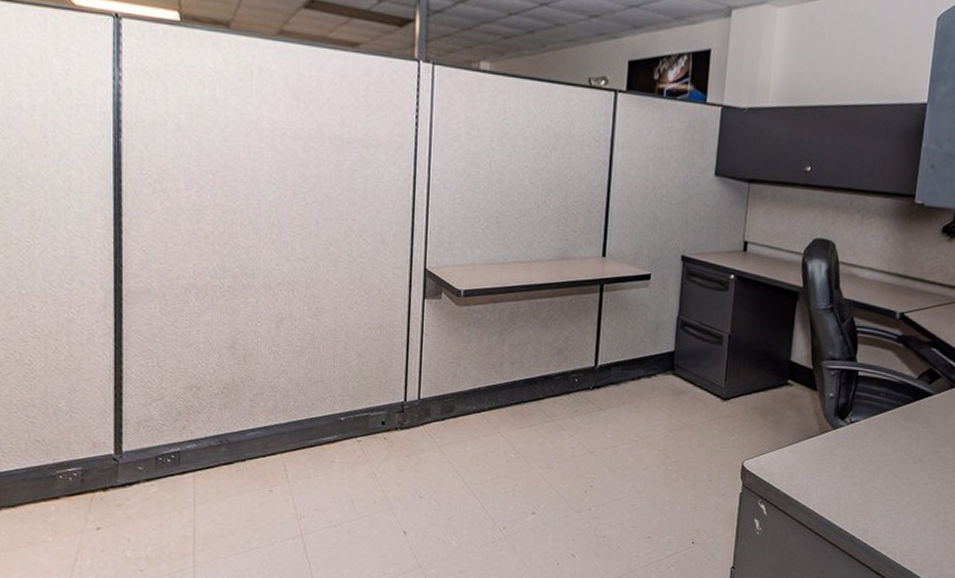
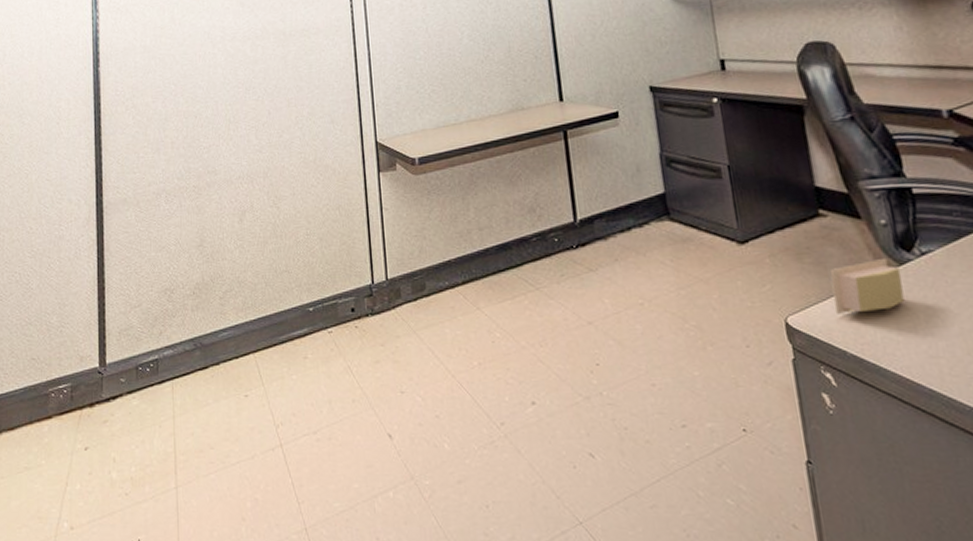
sticky notes: none [779,423,833,462] -> present [829,259,905,314]

